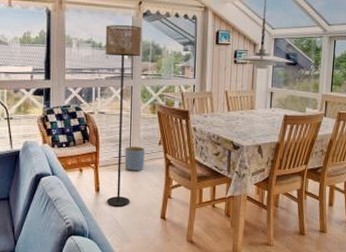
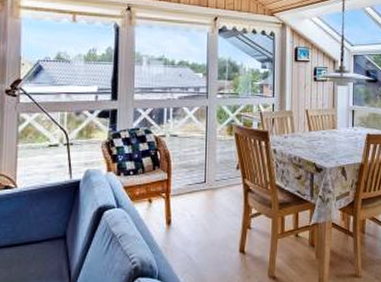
floor lamp: present [105,25,141,207] -> none [178,41,217,241]
planter: present [124,146,145,171] -> none [199,171,221,199]

